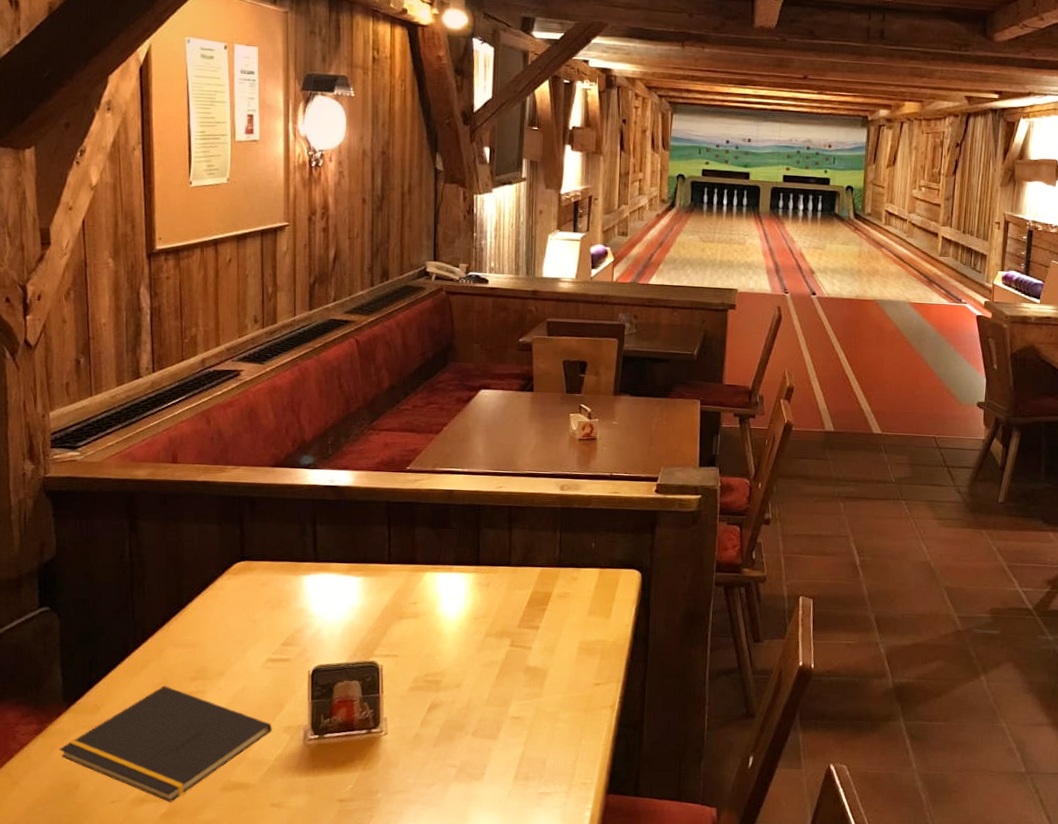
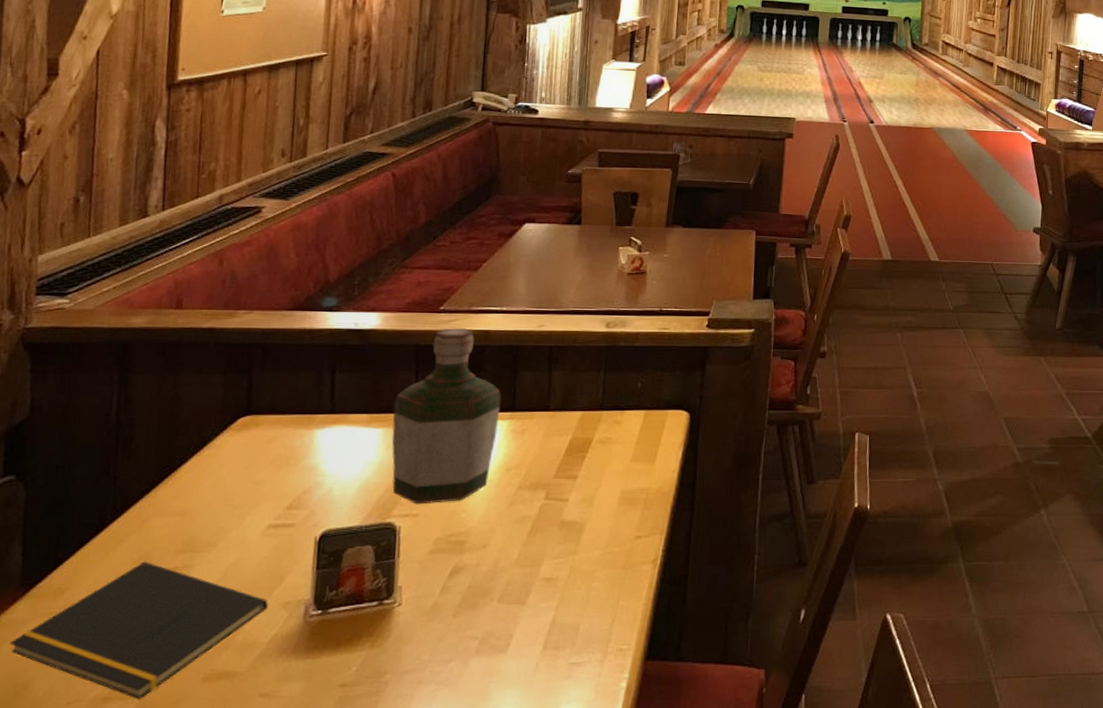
bottle: none [369,487,467,647] -> present [391,328,501,505]

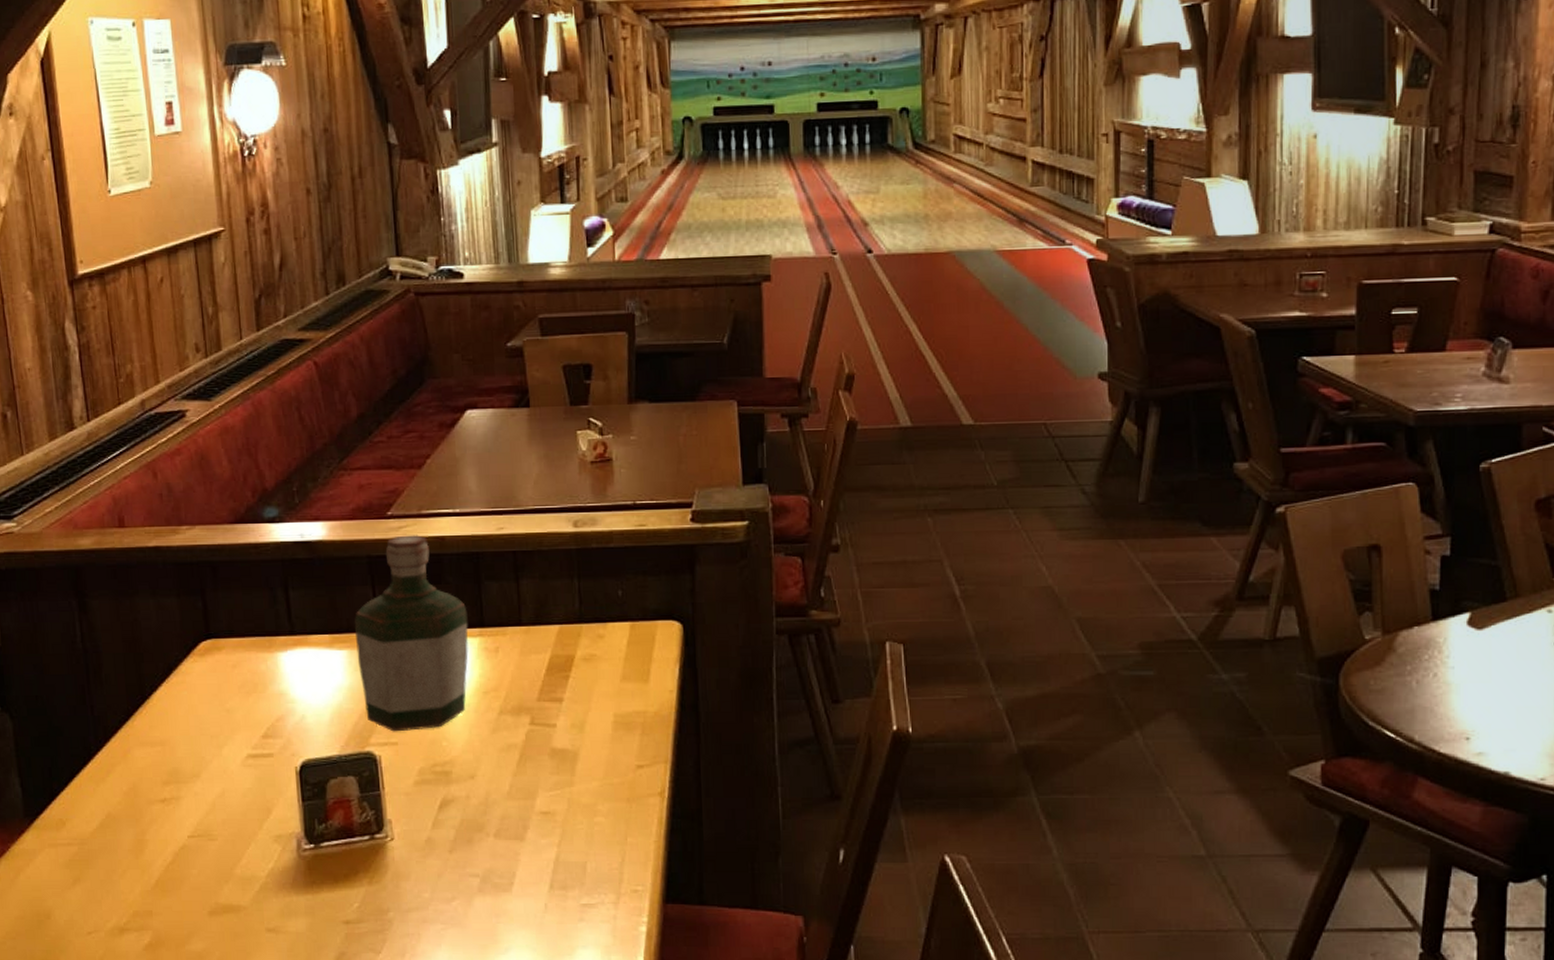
notepad: present [9,561,269,699] -> none [25,793,261,931]

